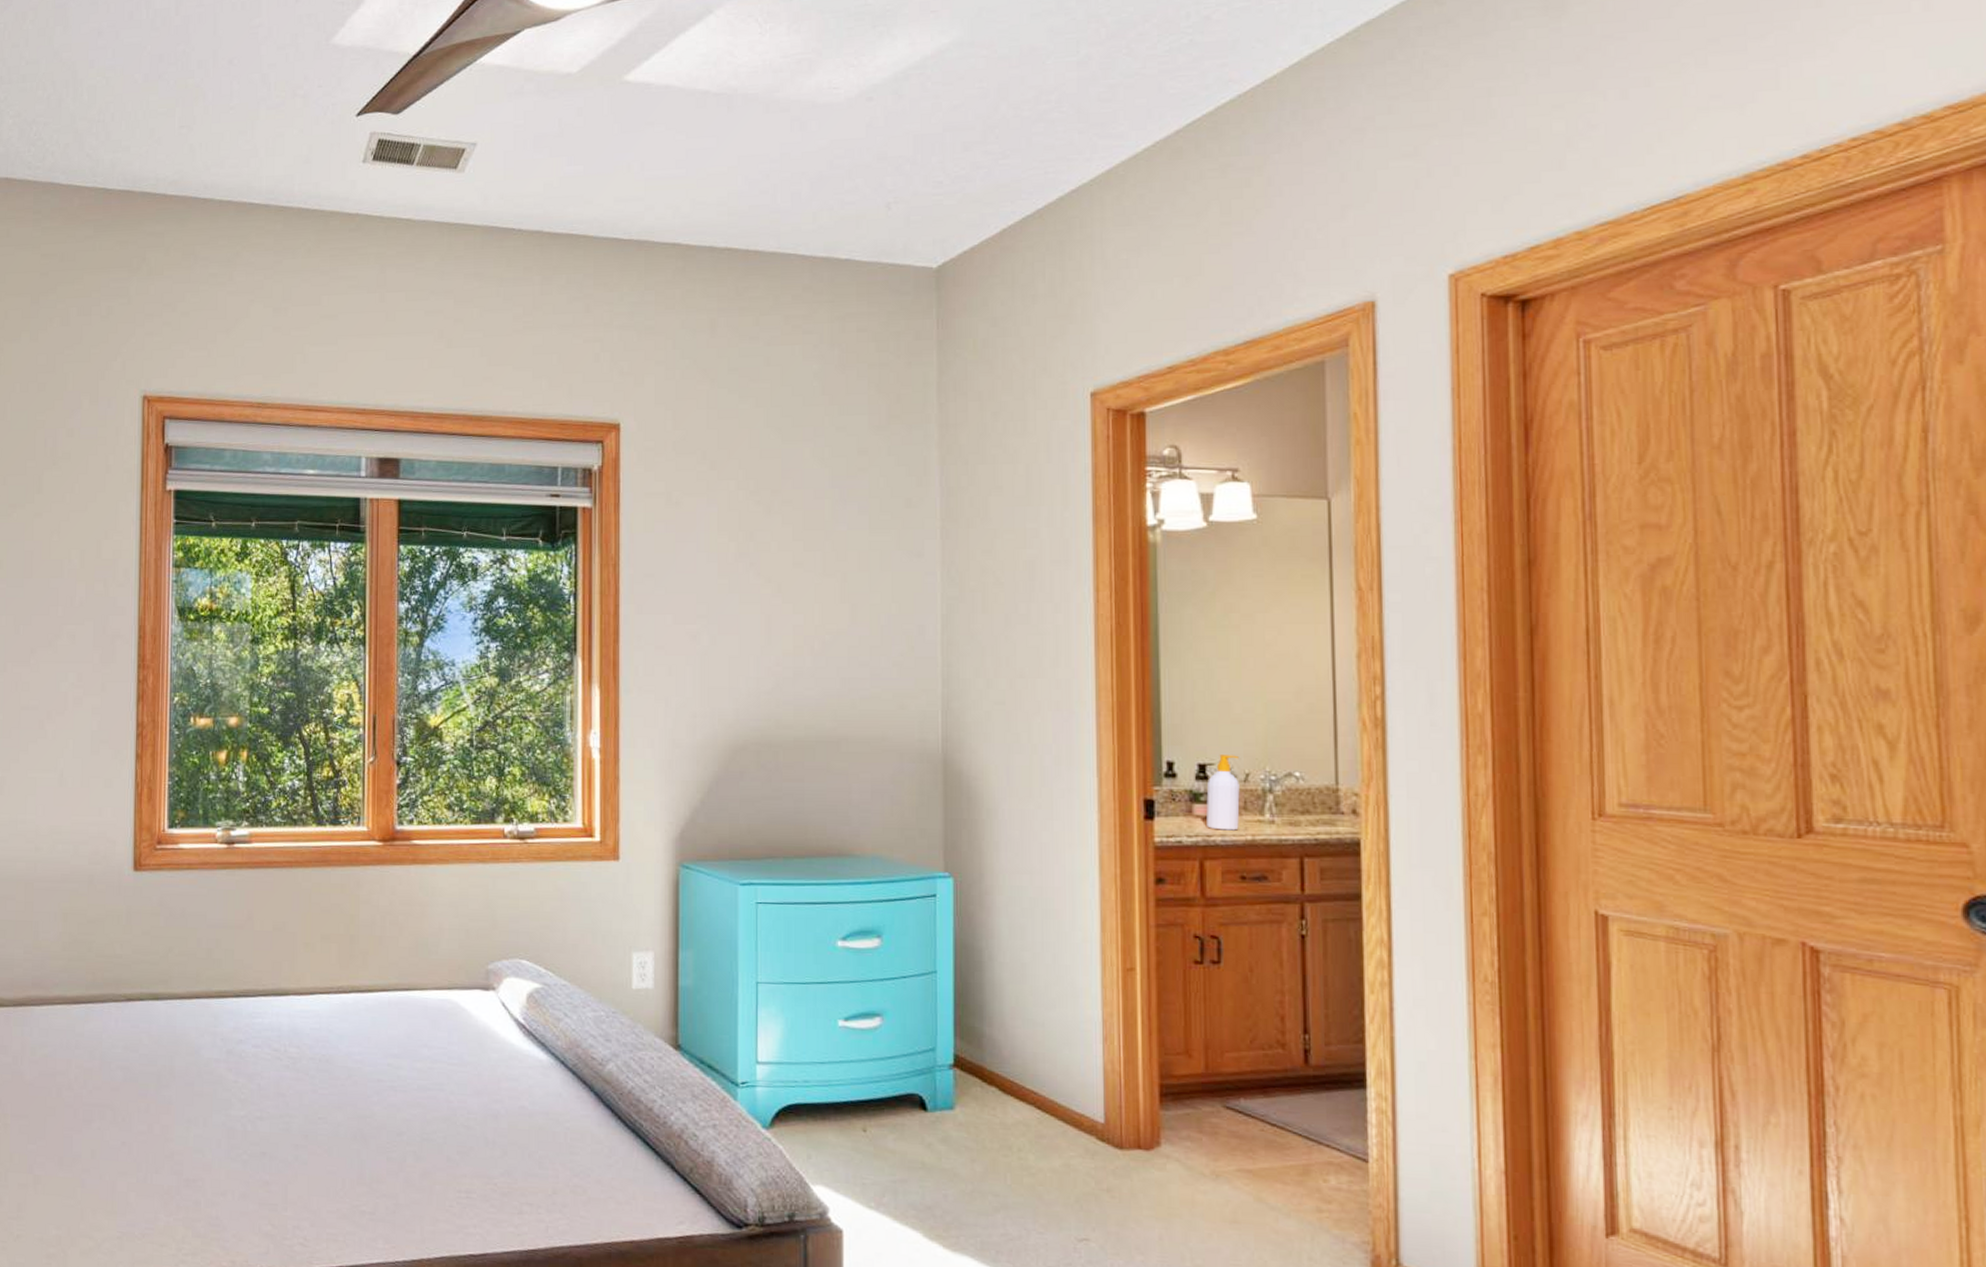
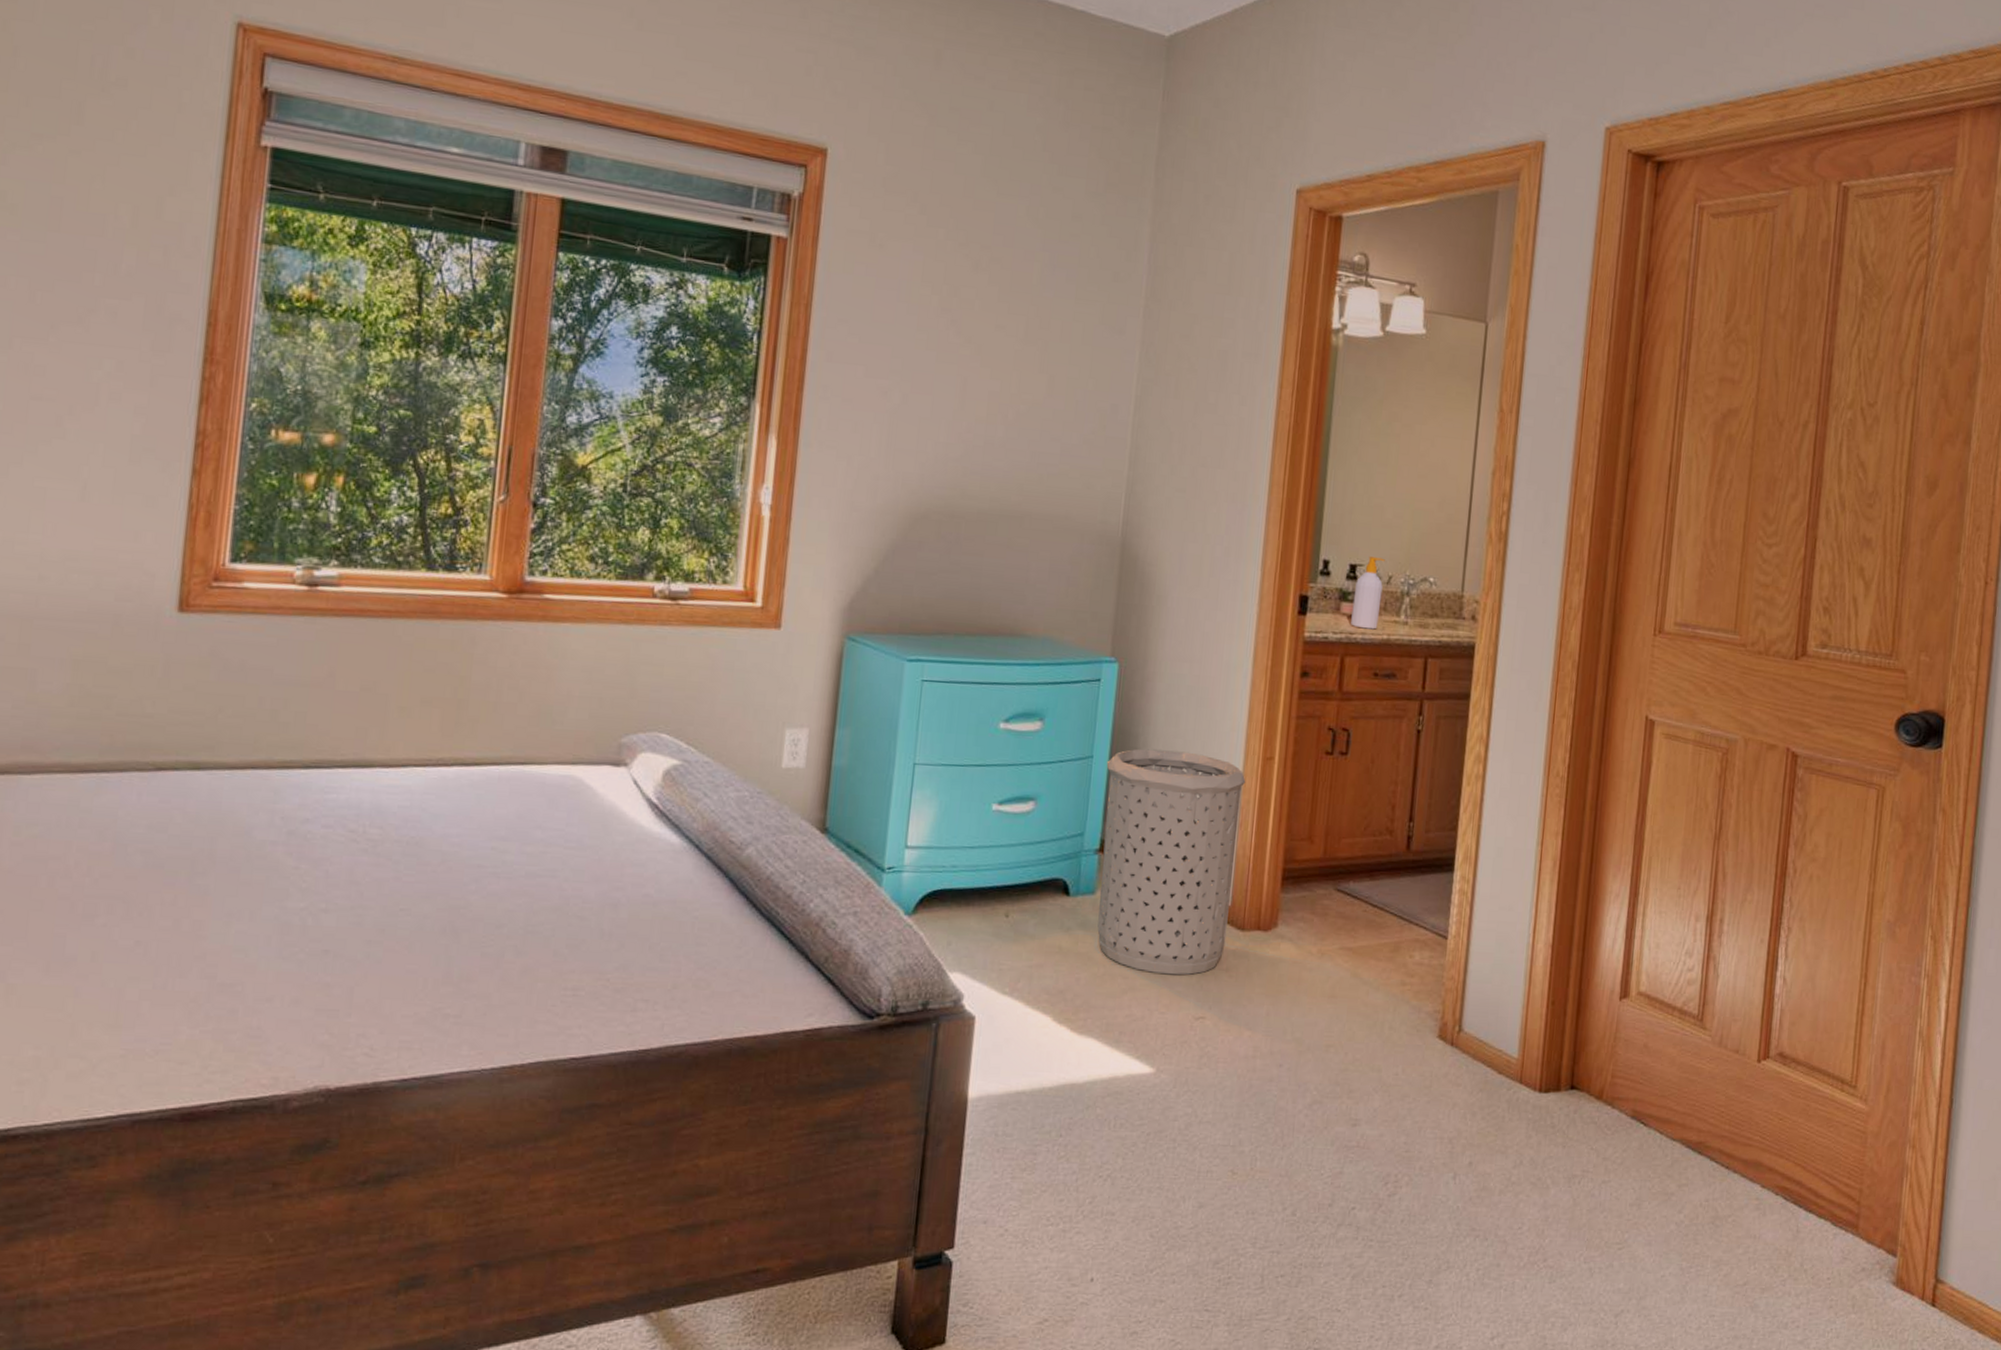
laundry basket: none [951,963,1106,1195] -> present [1097,749,1246,975]

